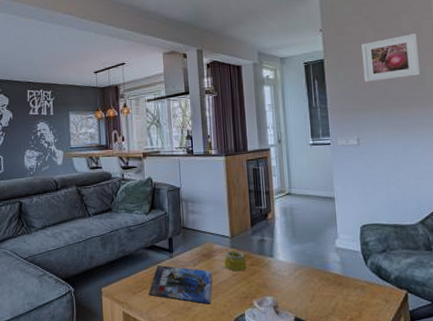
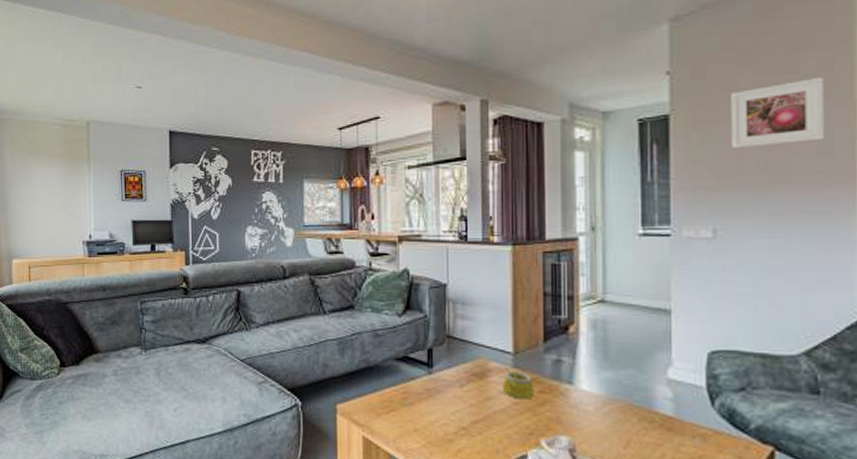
magazine: present [148,264,213,305] -> none [396,381,485,438]

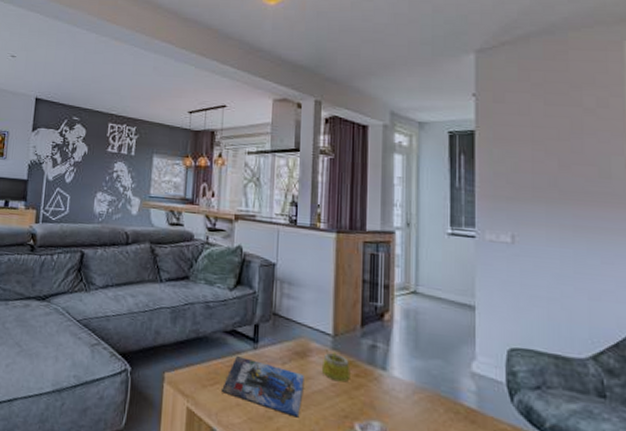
magazine: none [396,381,485,438] -> present [220,355,304,418]
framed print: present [731,77,826,149] -> none [526,112,604,166]

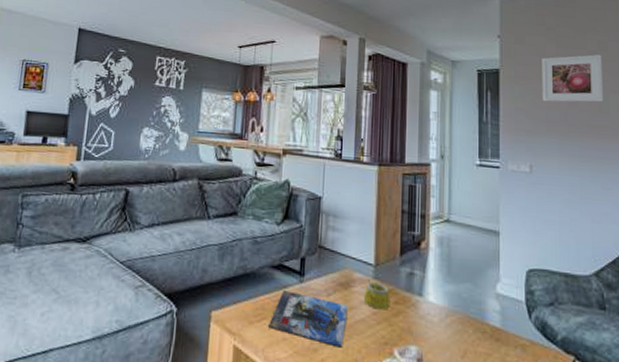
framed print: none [526,112,604,166] -> present [542,54,604,103]

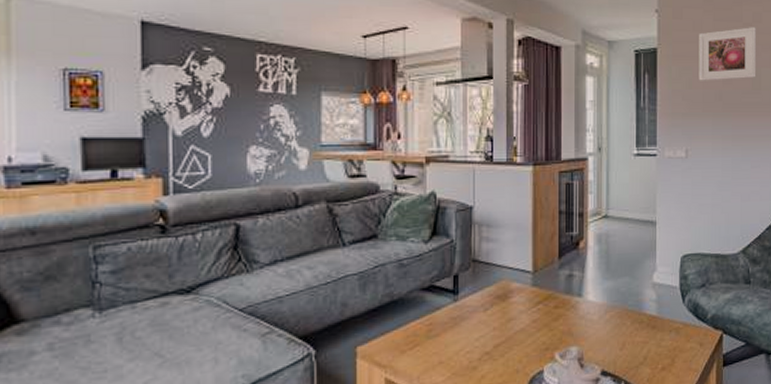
magazine: present [267,289,348,348] -> none [421,311,506,362]
mug: present [363,279,390,310] -> none [522,288,550,317]

